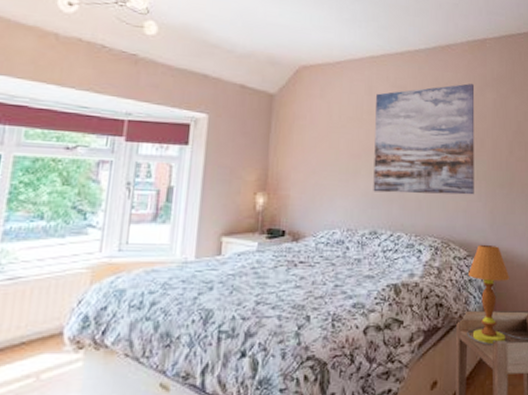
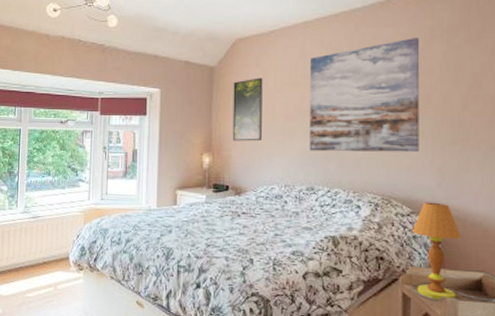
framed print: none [291,110,327,180] -> present [232,77,263,142]

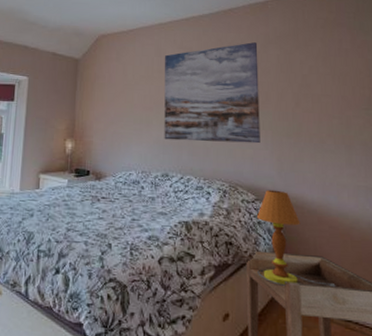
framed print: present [232,77,263,142] -> none [94,70,123,129]

